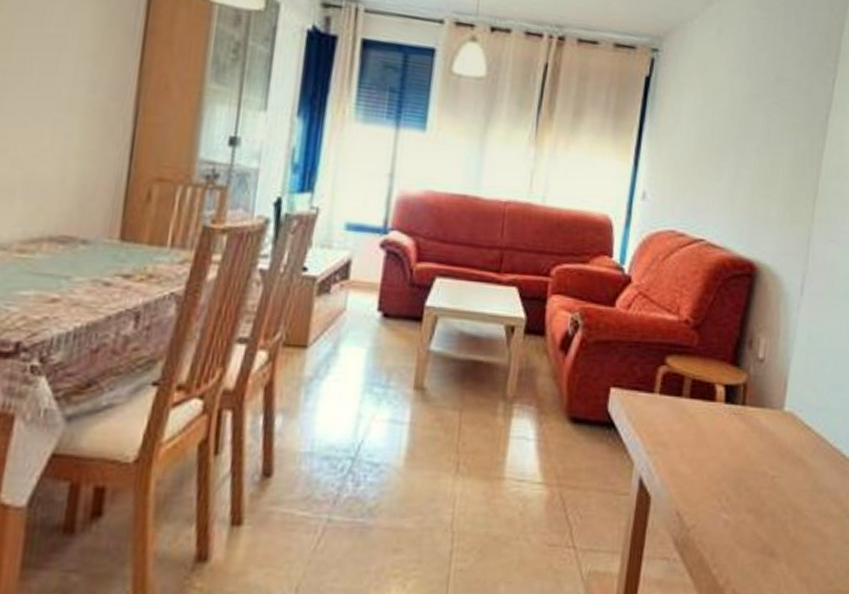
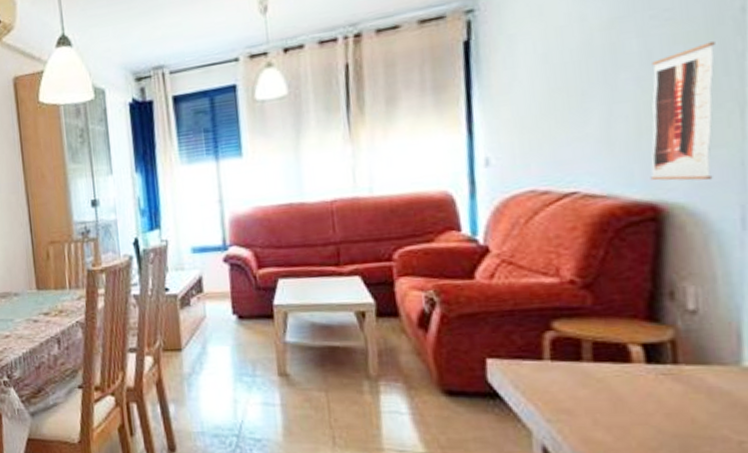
wall art: none [753,135,808,250] -> present [650,41,716,181]

